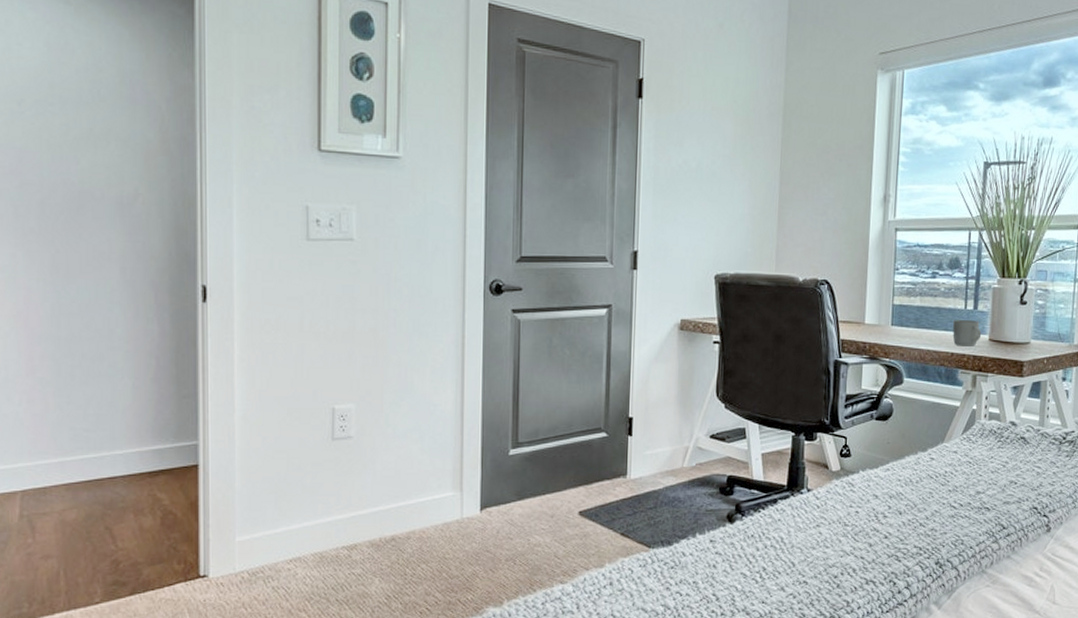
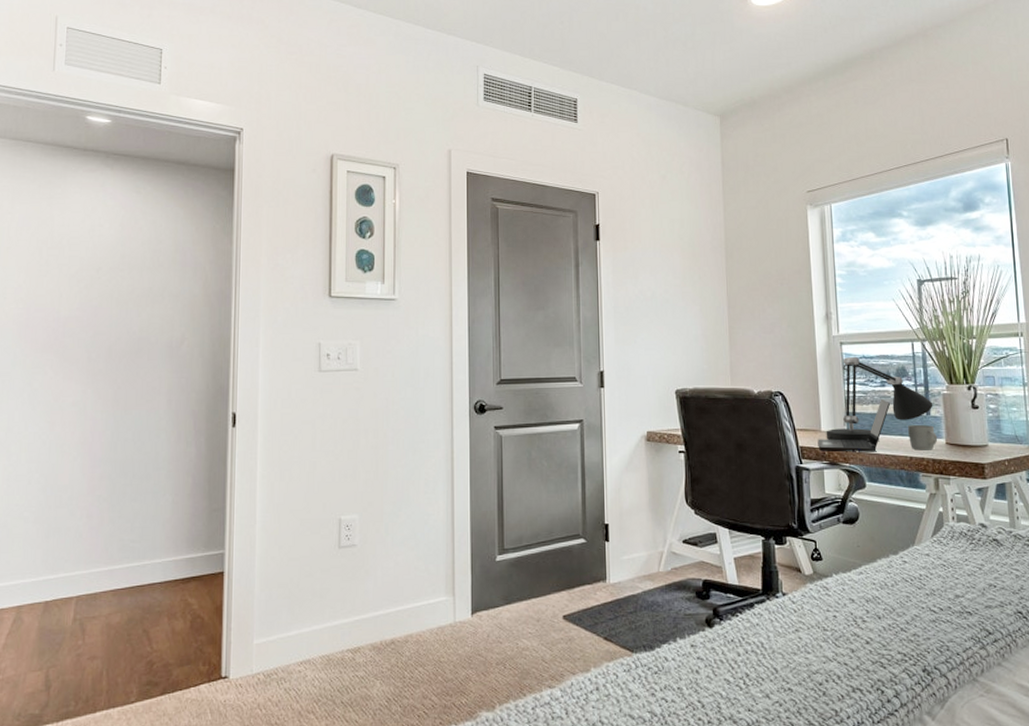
laptop: none [860,292,940,347] -> present [817,399,891,452]
desk lamp: none [869,245,982,335] -> present [826,357,933,441]

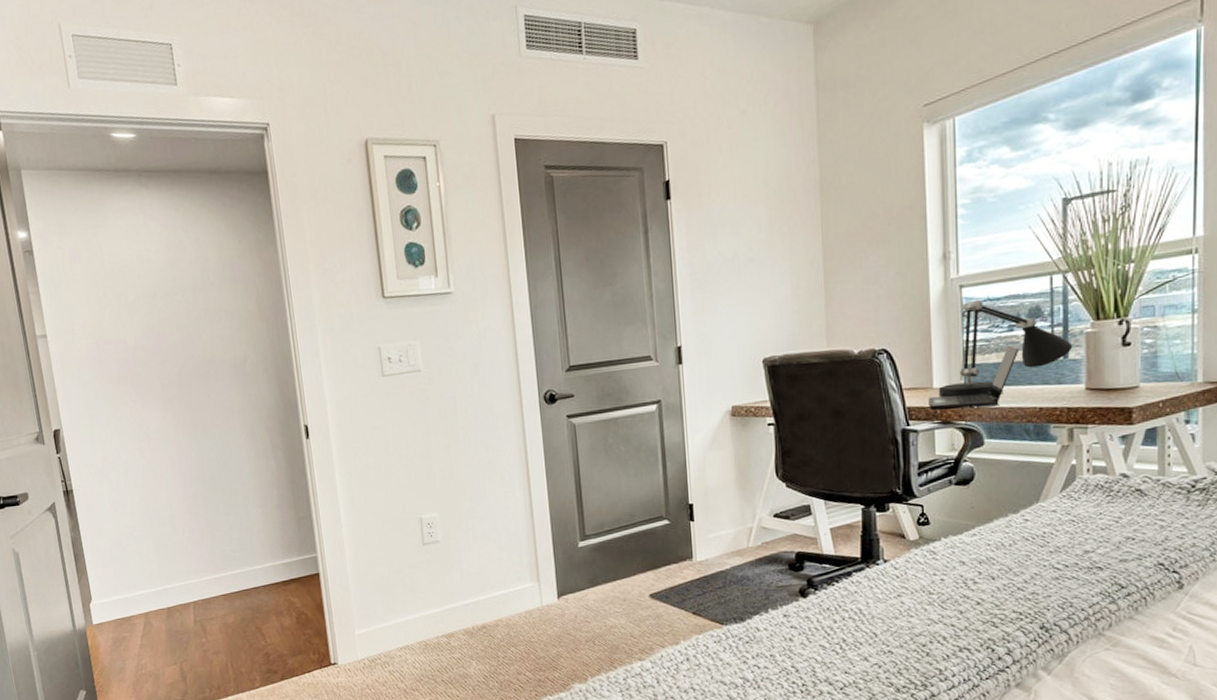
mug: present [908,424,938,450] -> none [1039,370,1076,400]

